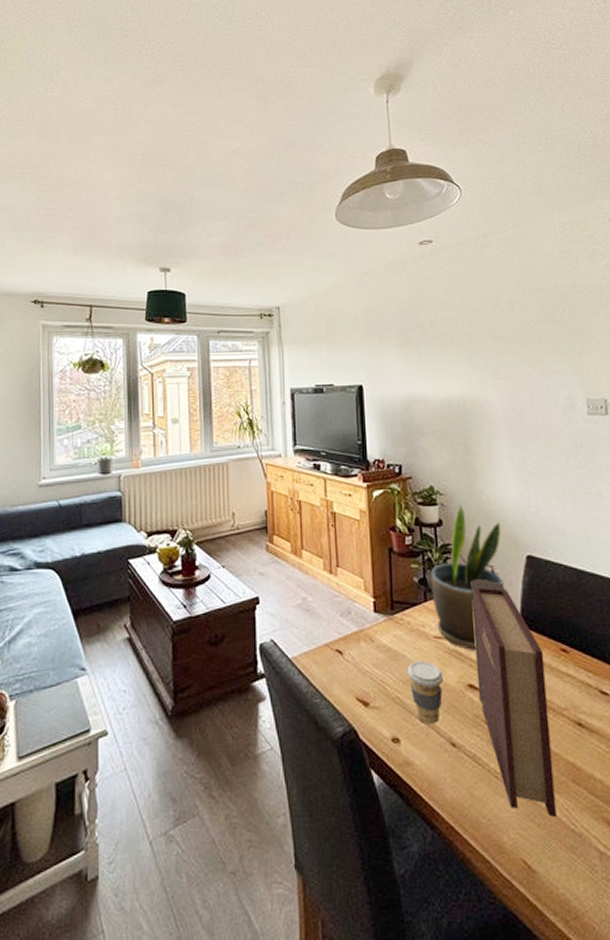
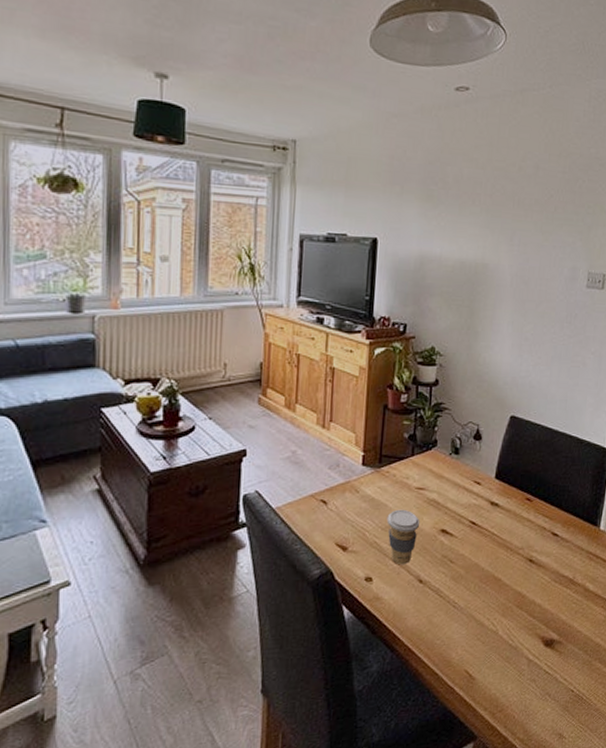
potted plant: present [430,504,504,650] -> none [419,365,492,500]
book: present [470,579,557,817] -> none [448,437,511,635]

